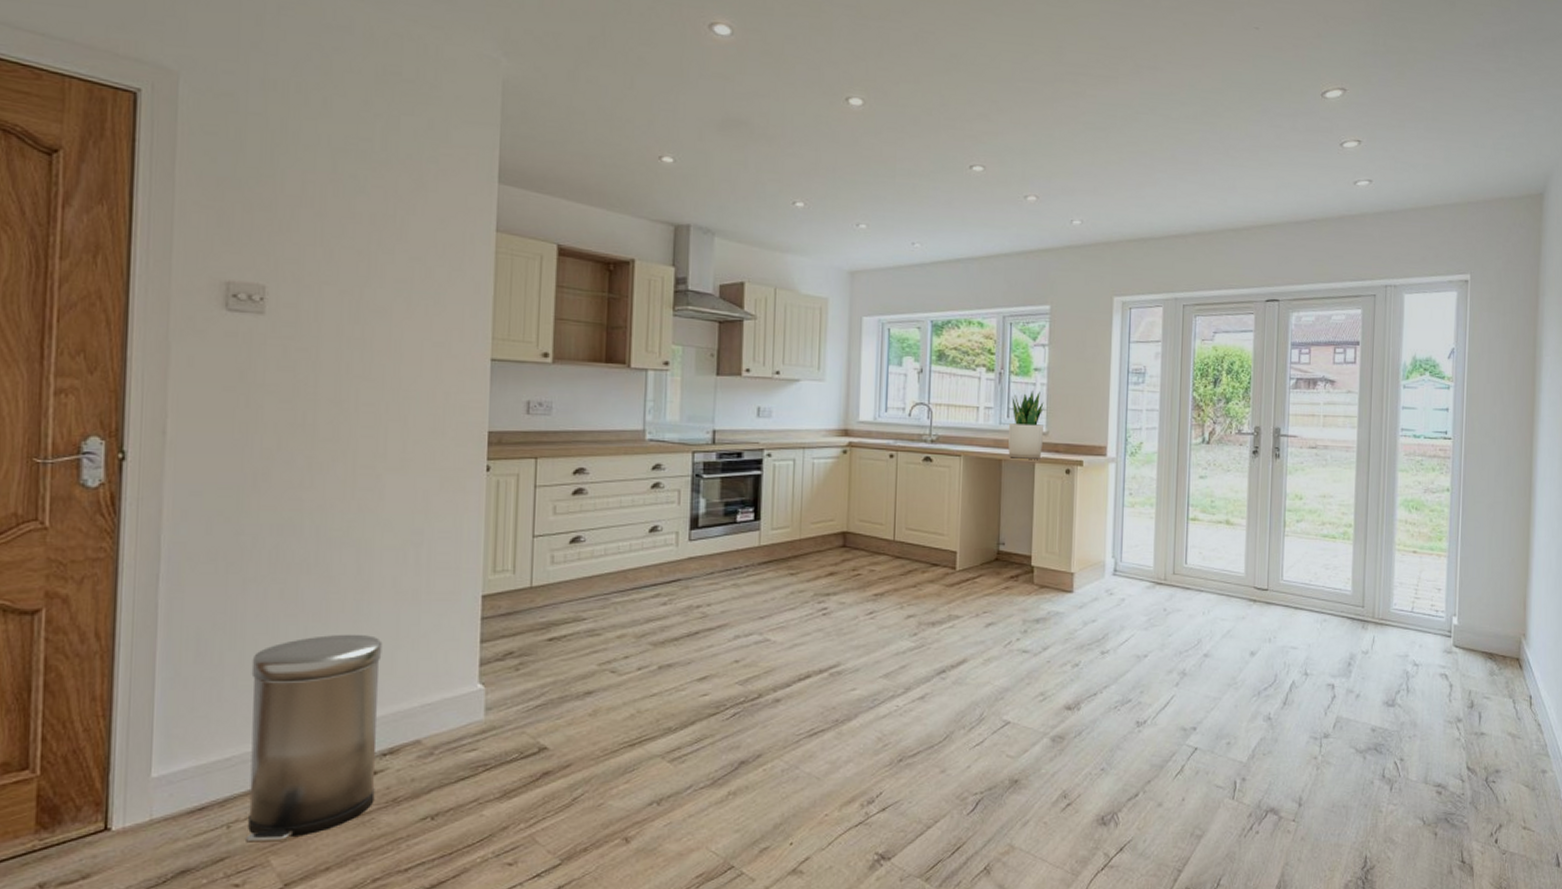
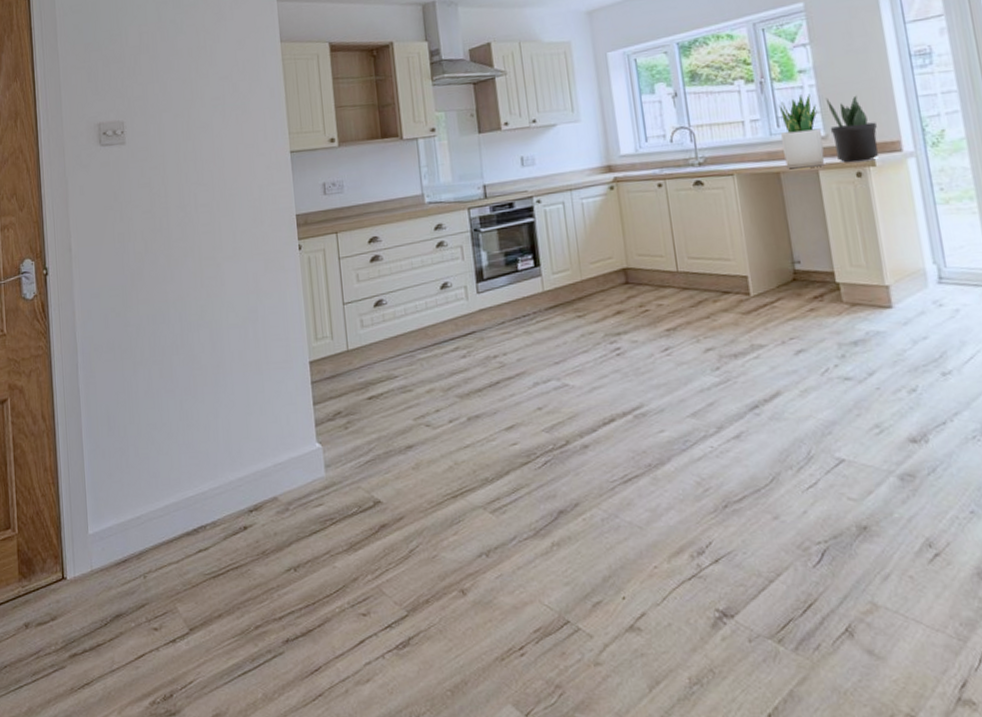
pedal bin: present [246,634,383,843] -> none [146,403,248,591]
planter: none [1051,397,1090,461] -> present [825,95,879,162]

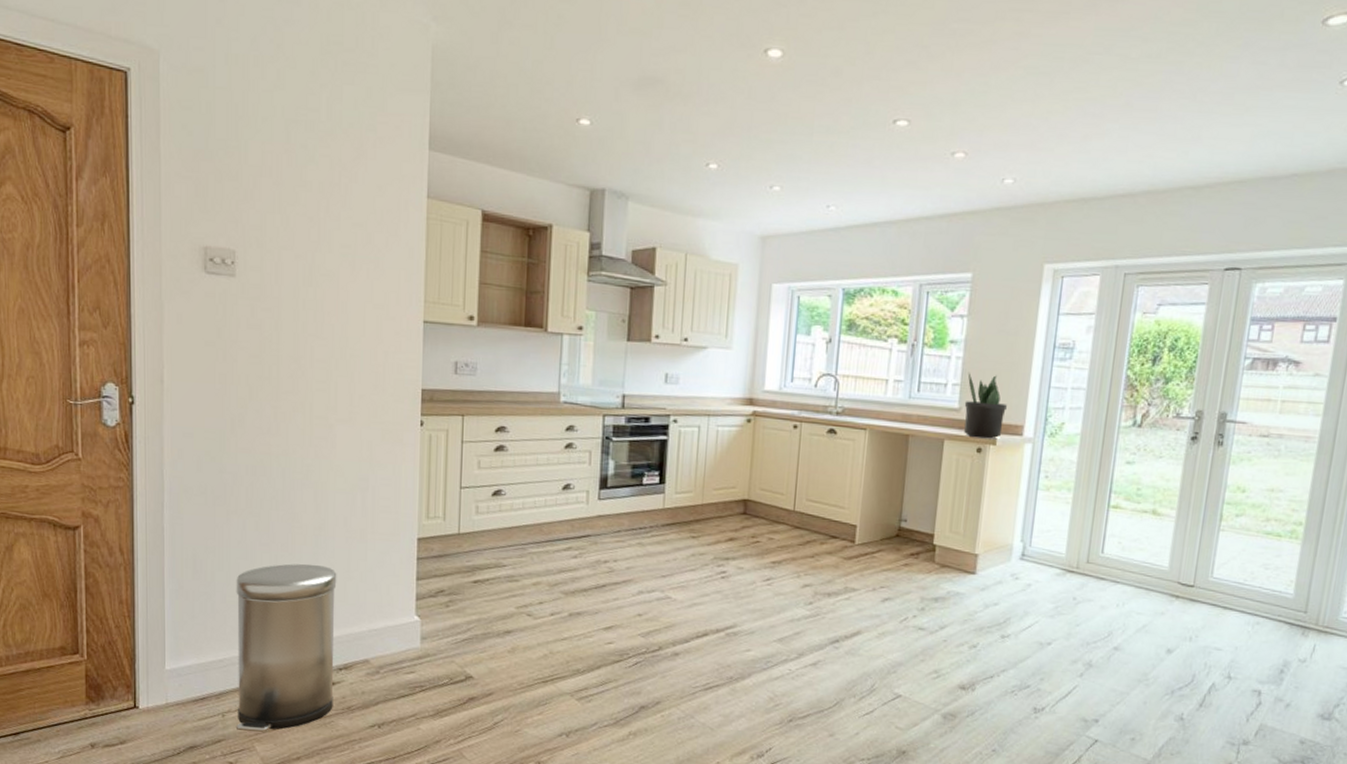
pedal bin: none [146,403,248,591] -> present [236,563,337,732]
planter: present [779,93,825,170] -> none [916,364,958,436]

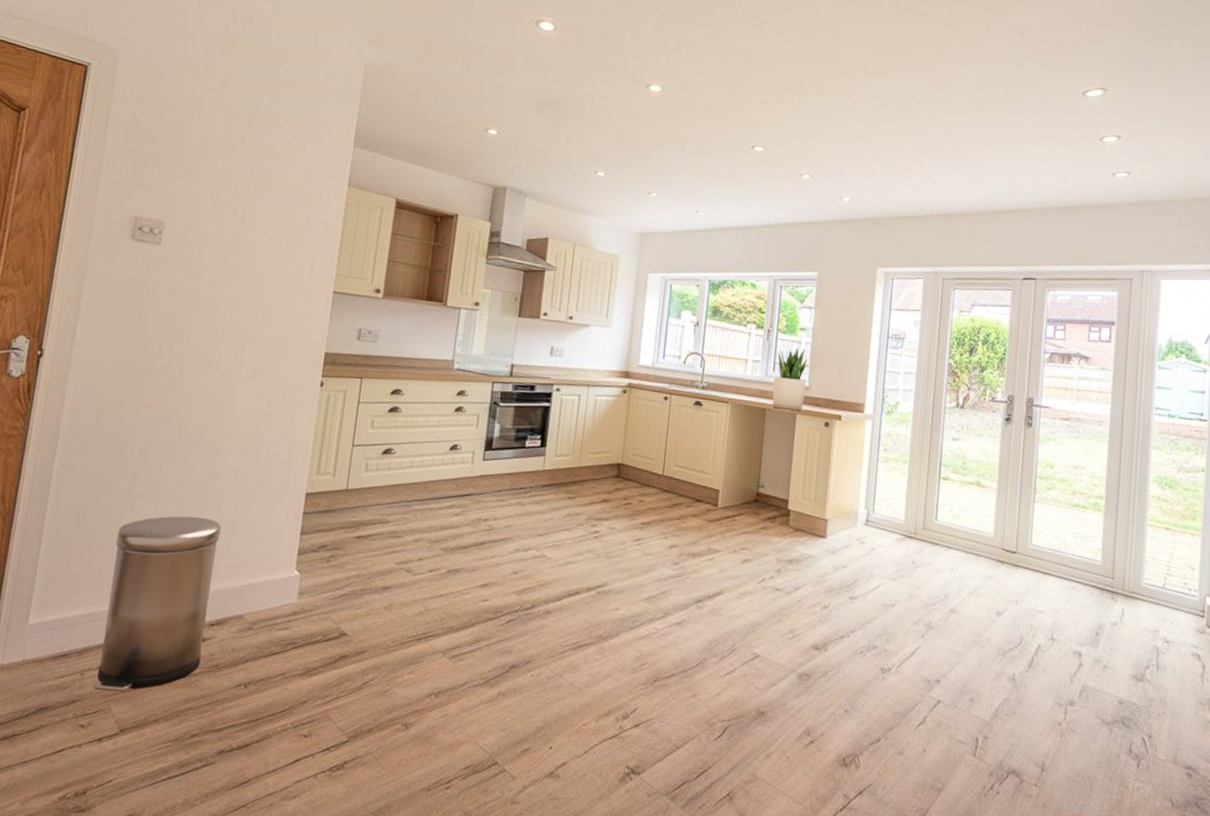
planter: none [916,364,958,436] -> present [772,348,808,411]
planter: present [964,372,1007,439] -> none [813,355,850,415]

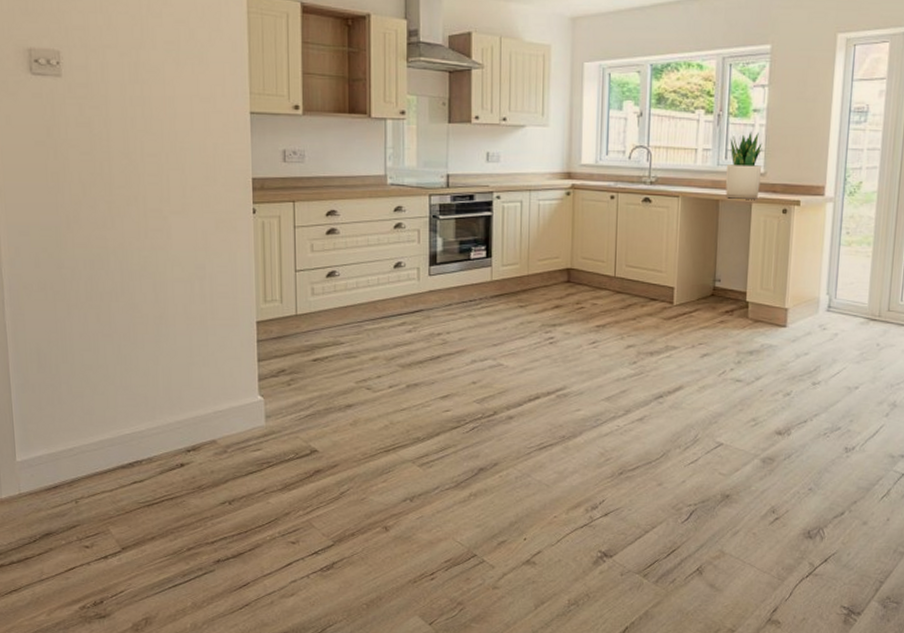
pedal bin: present [94,516,222,692] -> none [80,352,184,515]

